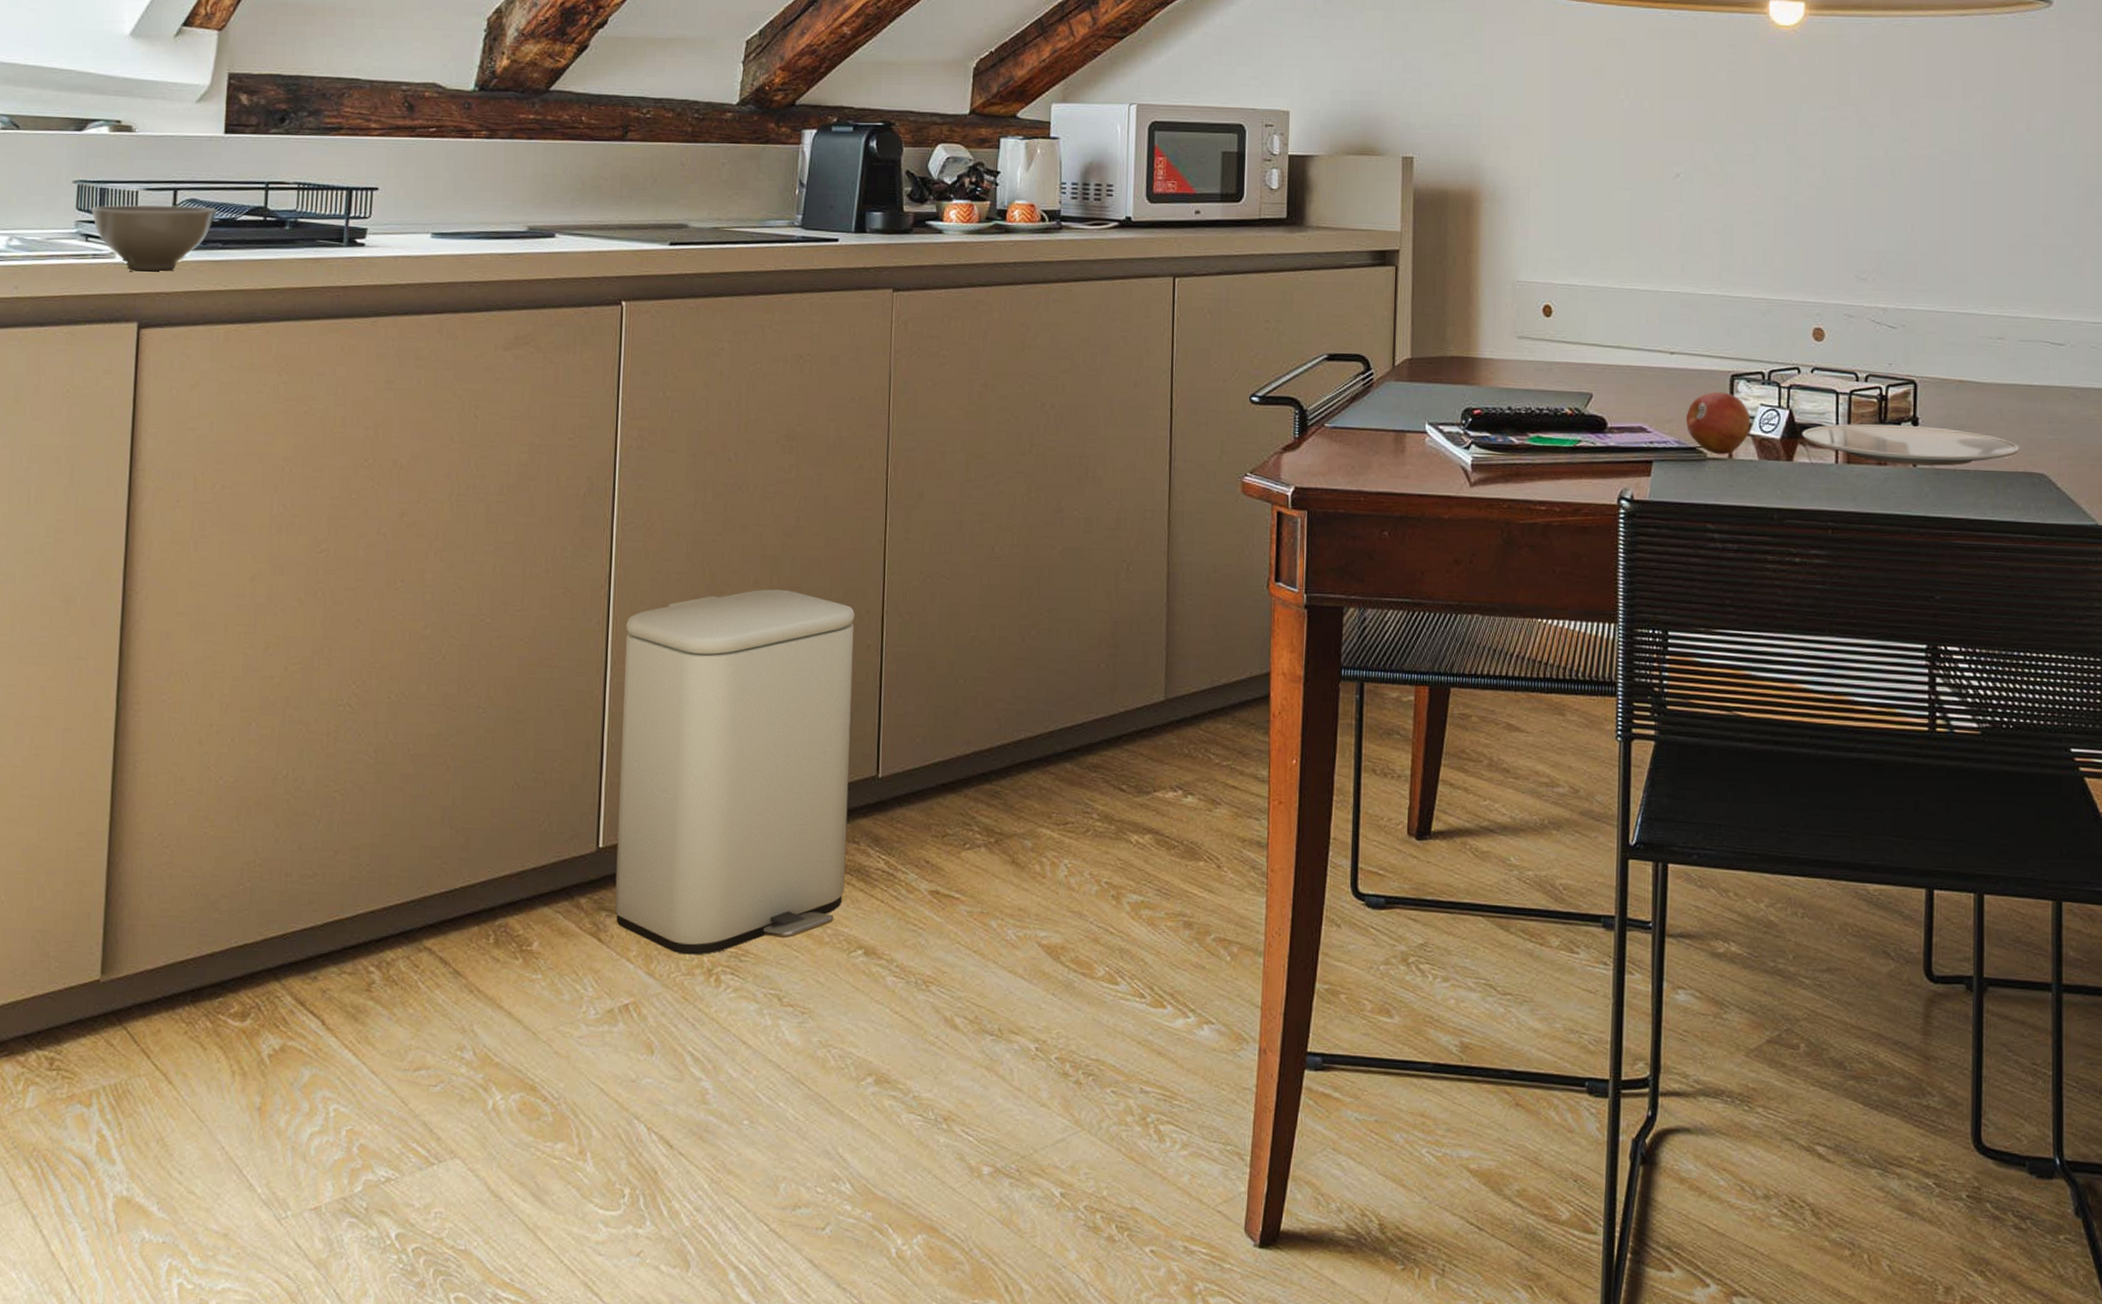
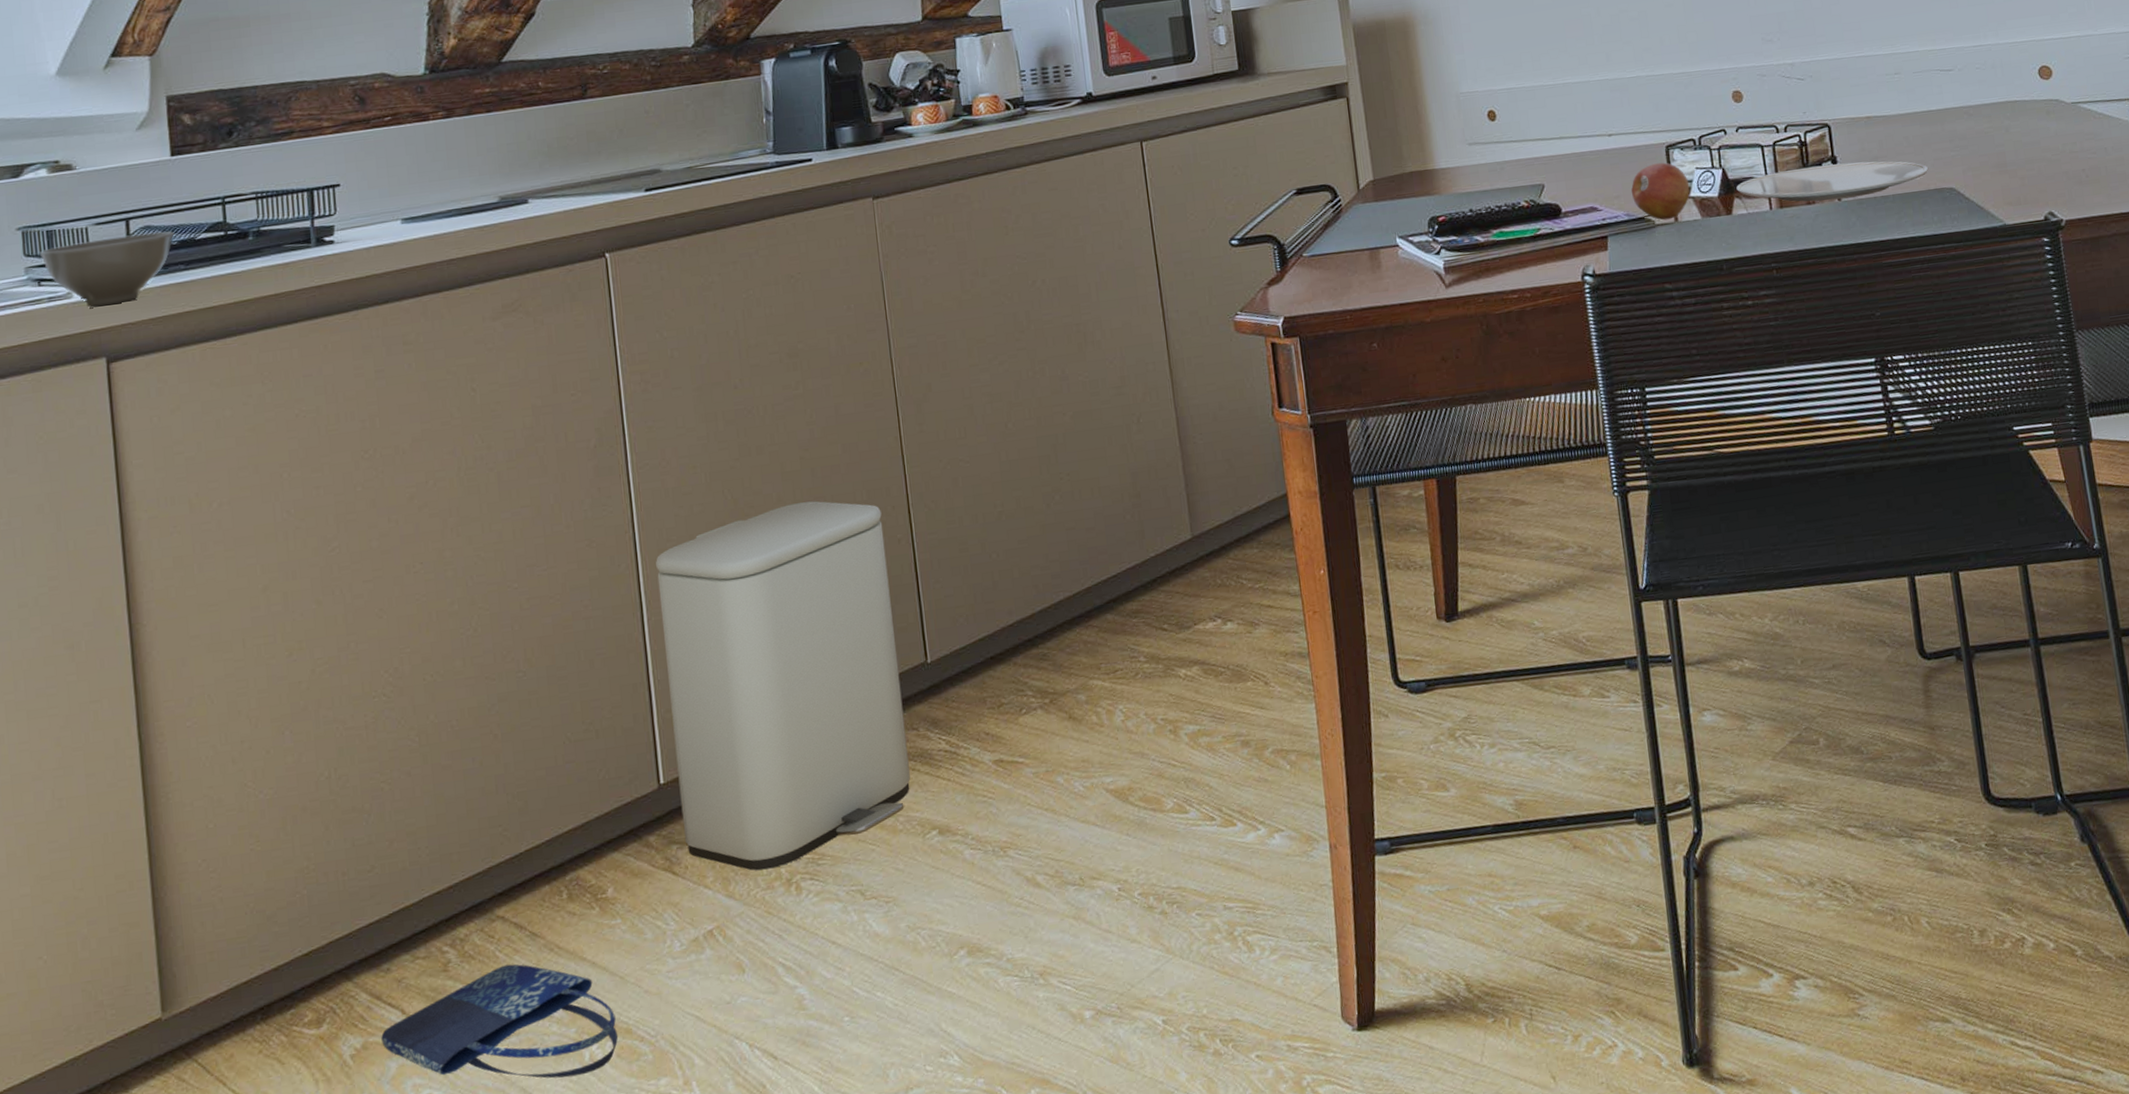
shopping bag: none [299,997,523,1123] -> present [381,964,618,1079]

